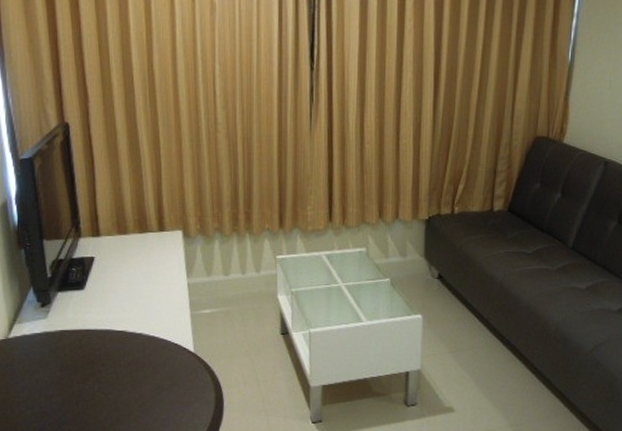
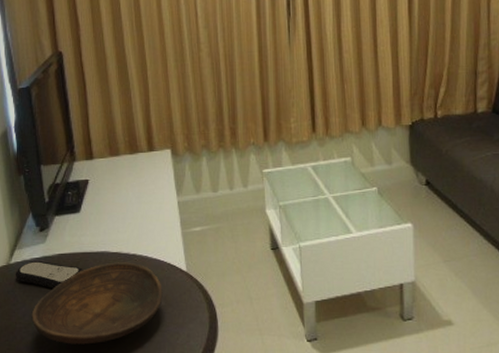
remote control: none [13,335,87,364] -> present [15,260,84,288]
decorative bowl: none [31,340,169,420] -> present [31,262,163,345]

